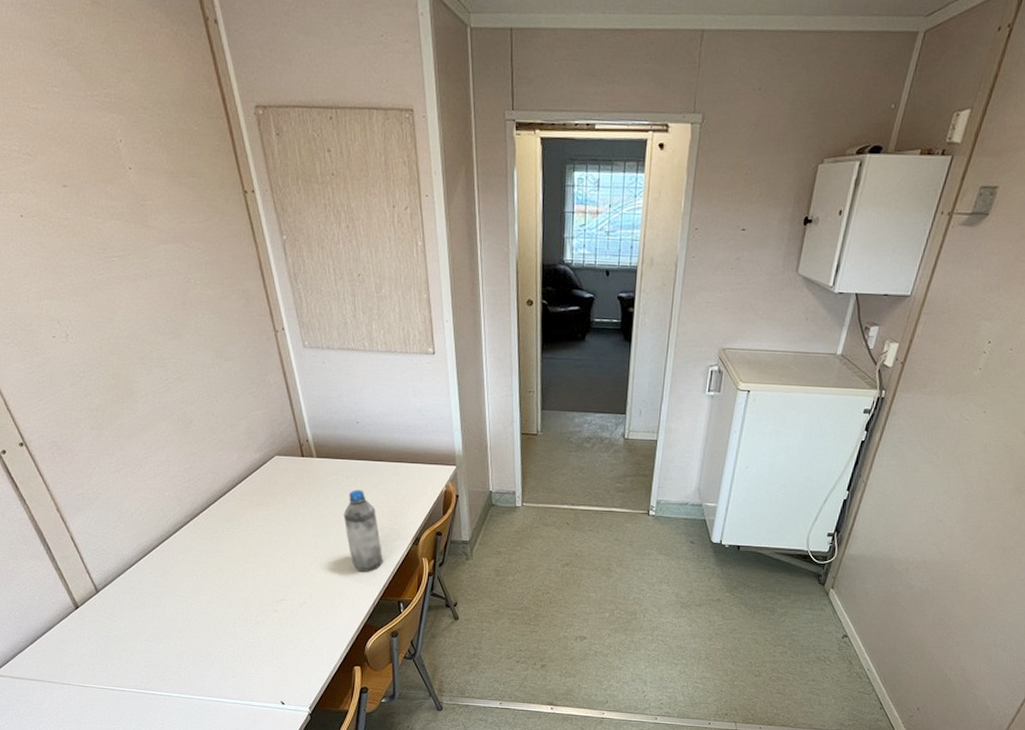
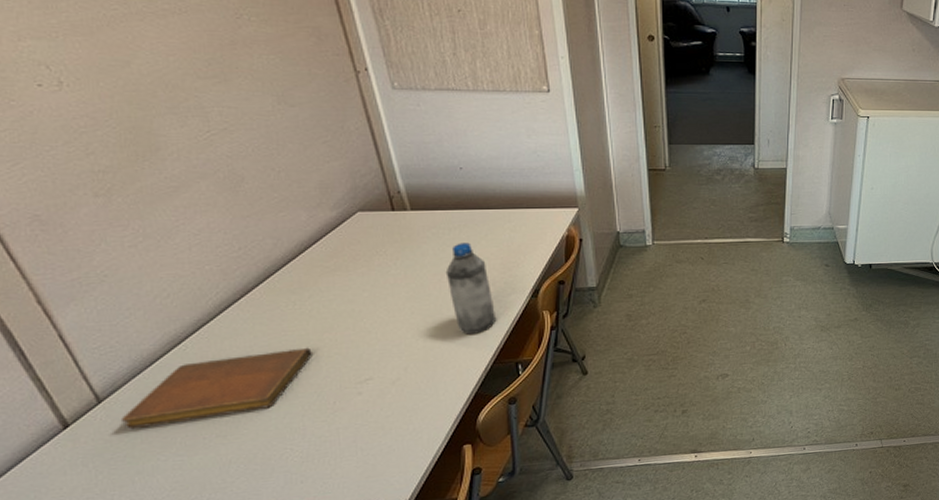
notebook: none [112,567,241,617] -> present [122,347,312,430]

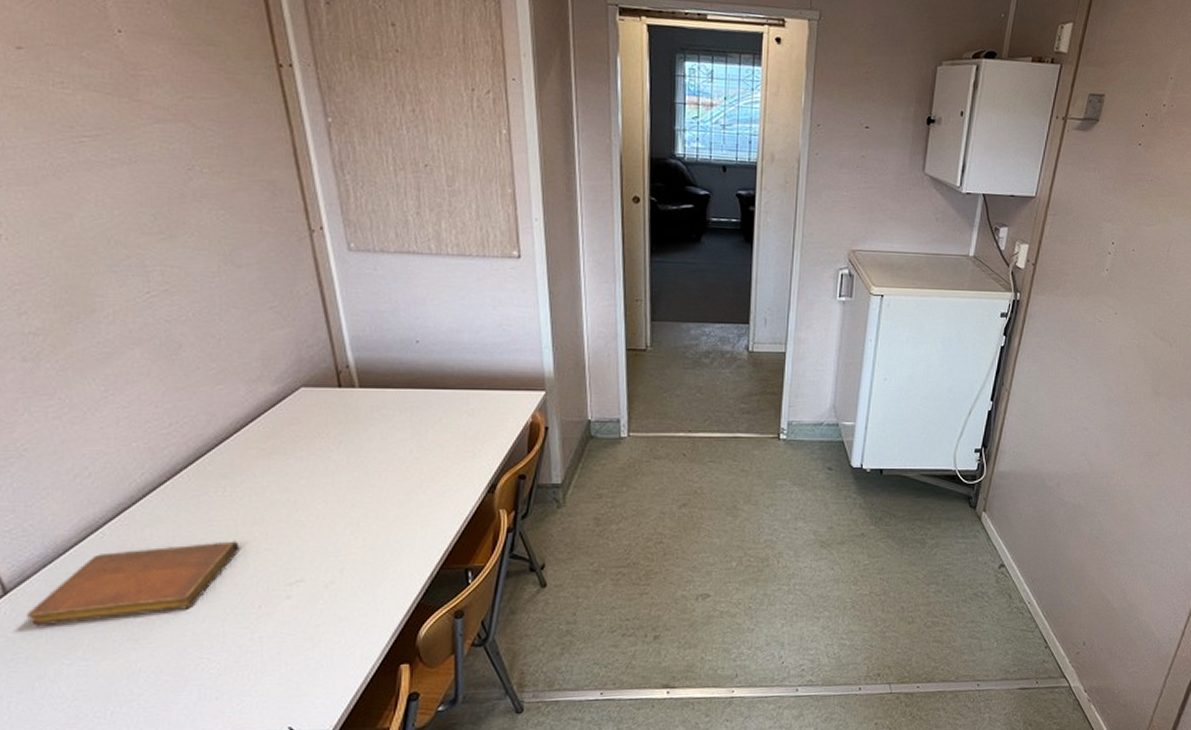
water bottle: present [445,242,497,335] -> none [393,426,447,533]

